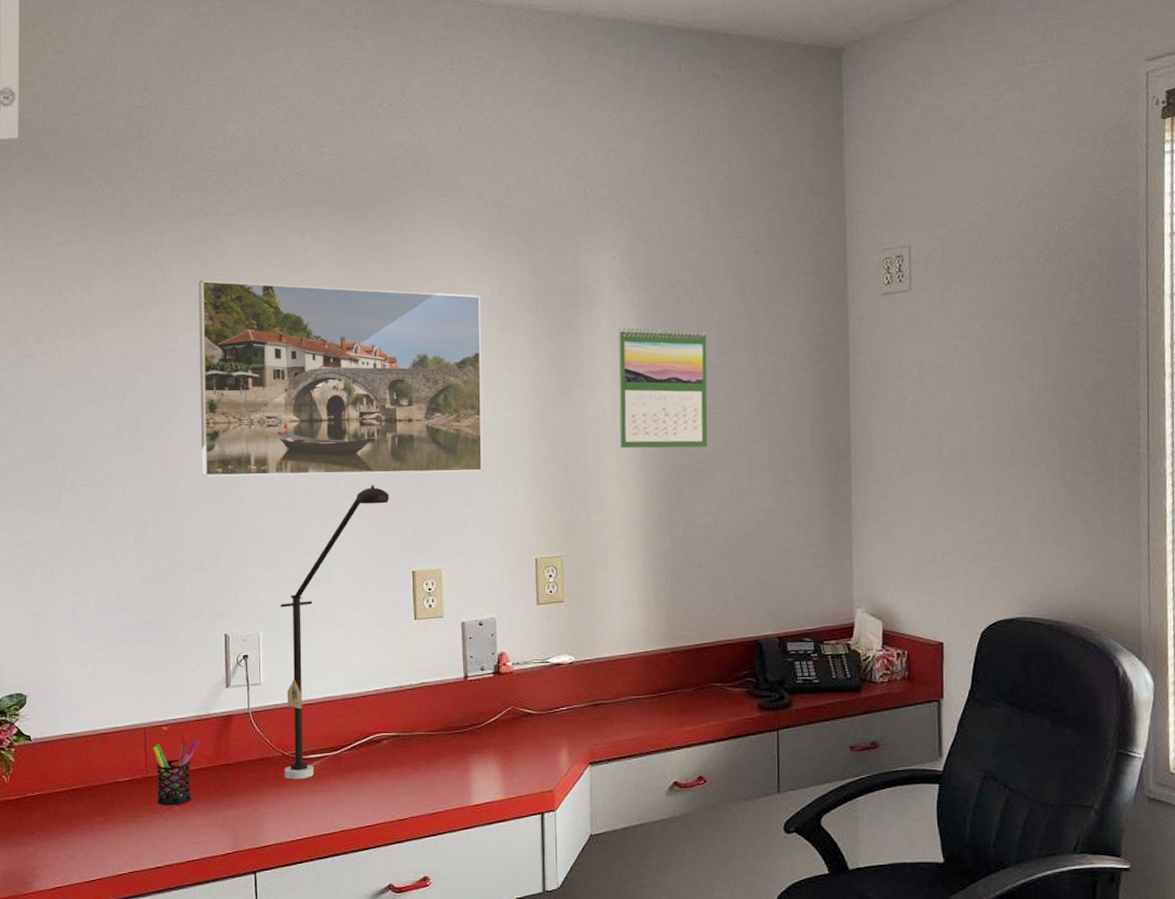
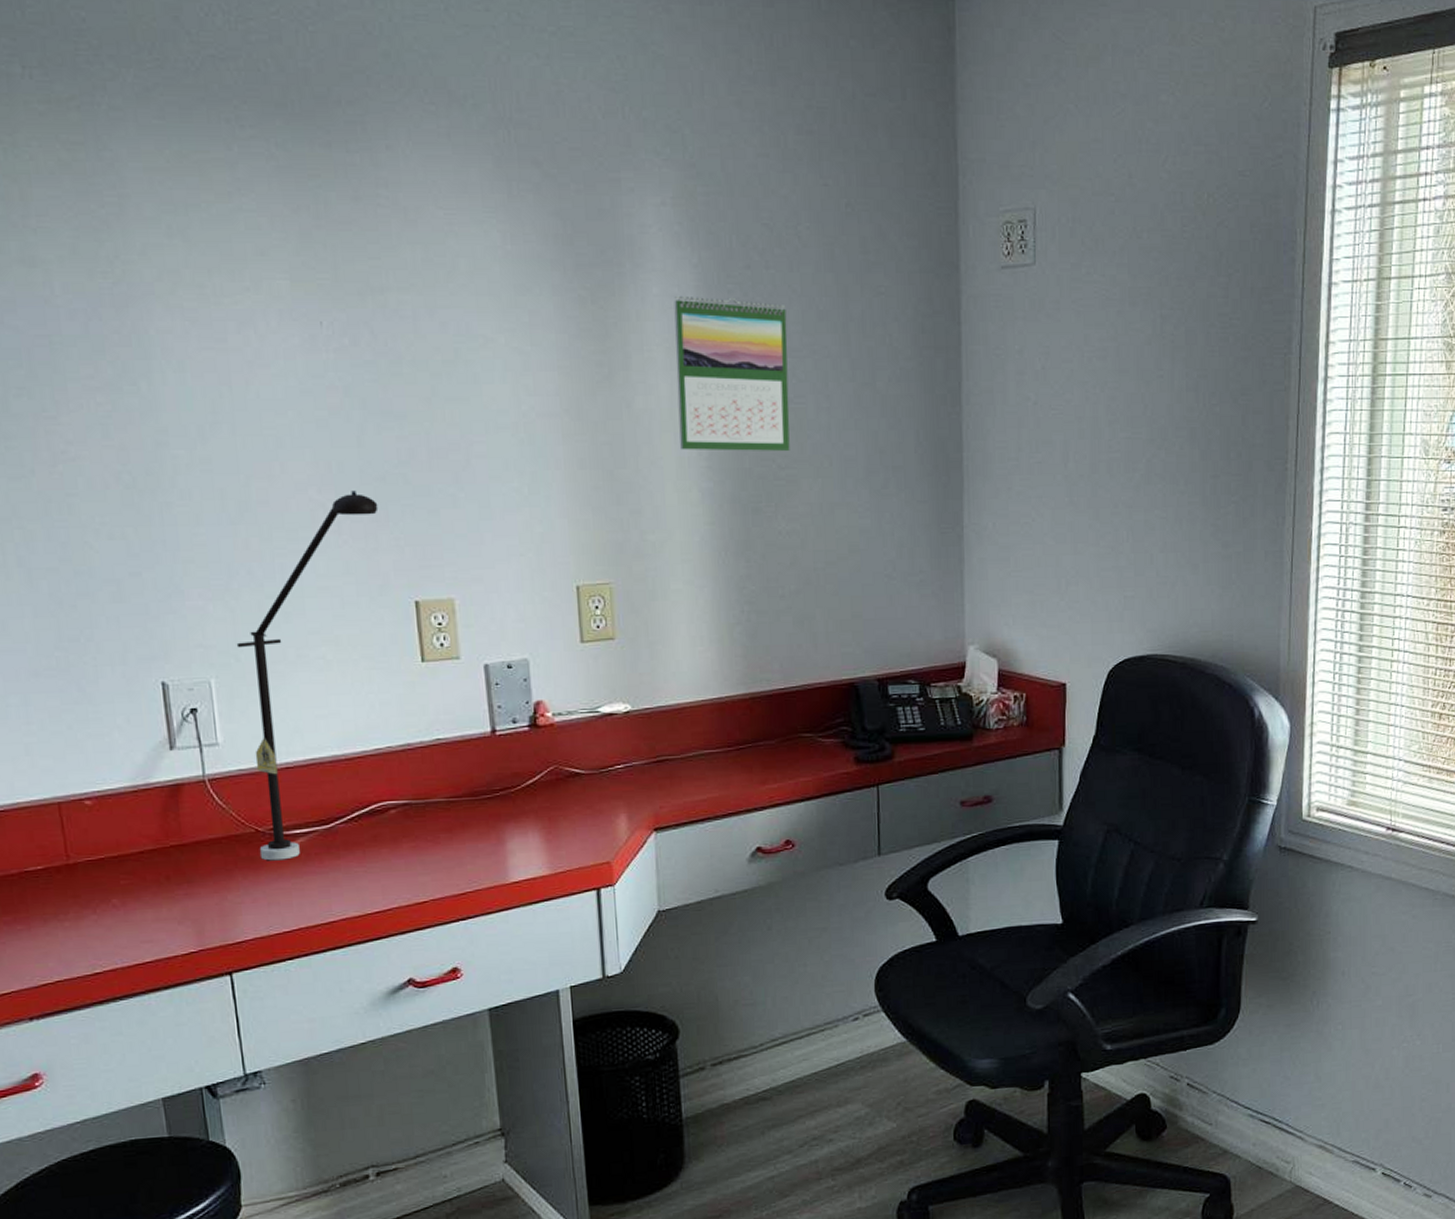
pen holder: present [152,732,199,806] -> none [72,807,139,899]
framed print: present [198,279,483,478] -> none [76,200,503,477]

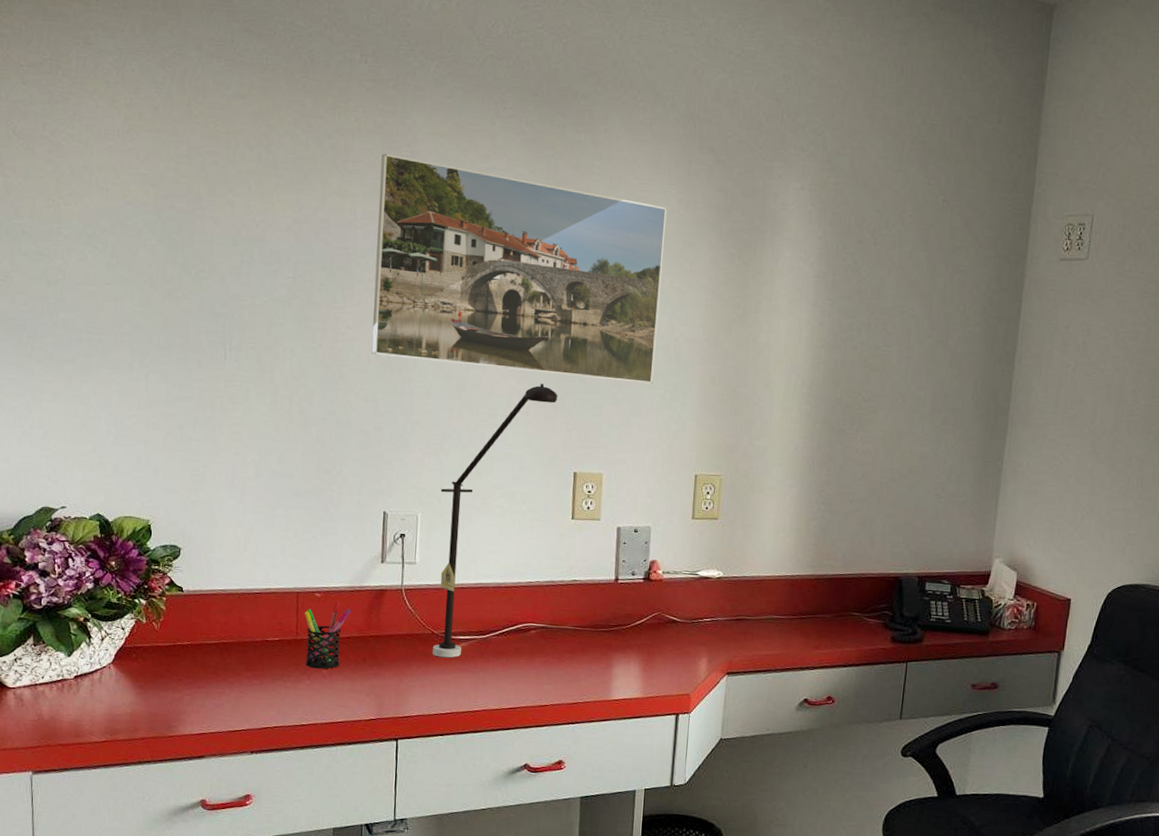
pen holder: none [72,807,139,899] -> present [304,601,351,669]
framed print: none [76,200,503,477] -> present [371,153,667,384]
calendar: present [673,295,790,451] -> none [789,259,886,387]

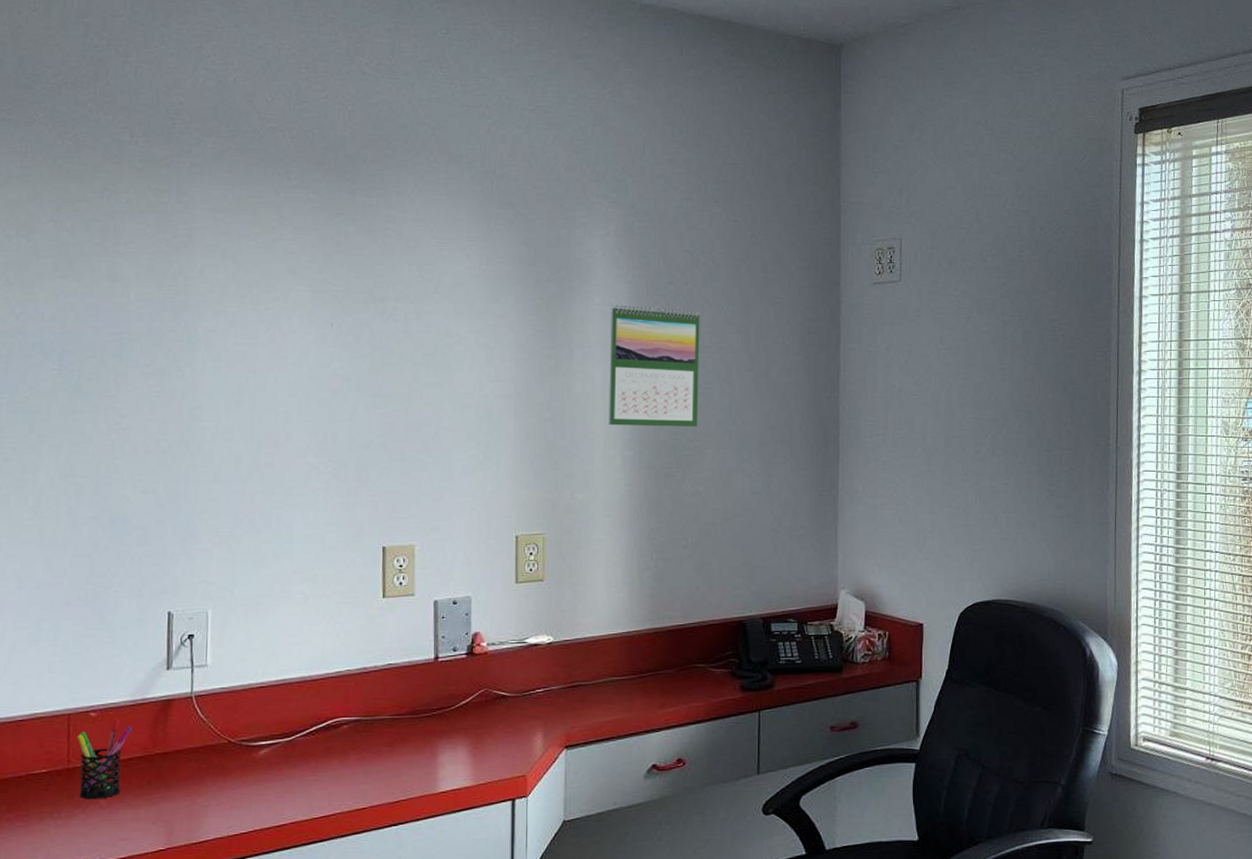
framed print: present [371,153,667,384] -> none [150,232,468,446]
desk lamp: present [433,383,558,658] -> none [230,456,361,769]
calendar: none [789,259,886,387] -> present [609,304,700,427]

